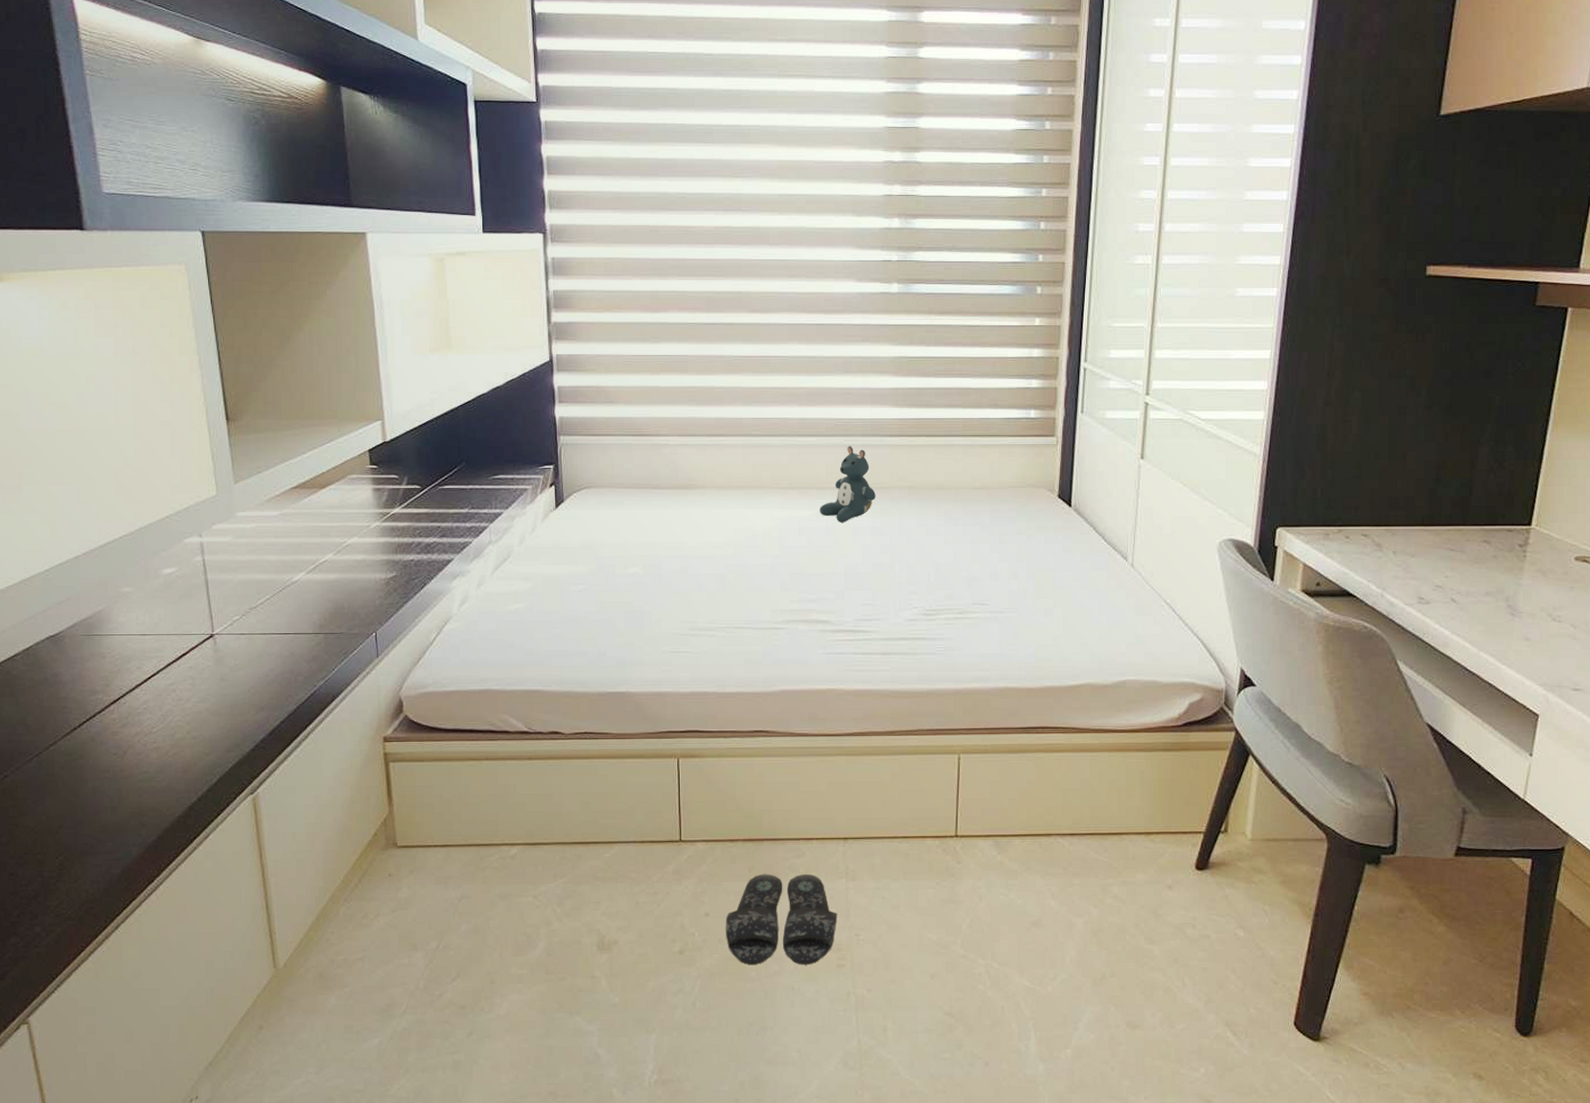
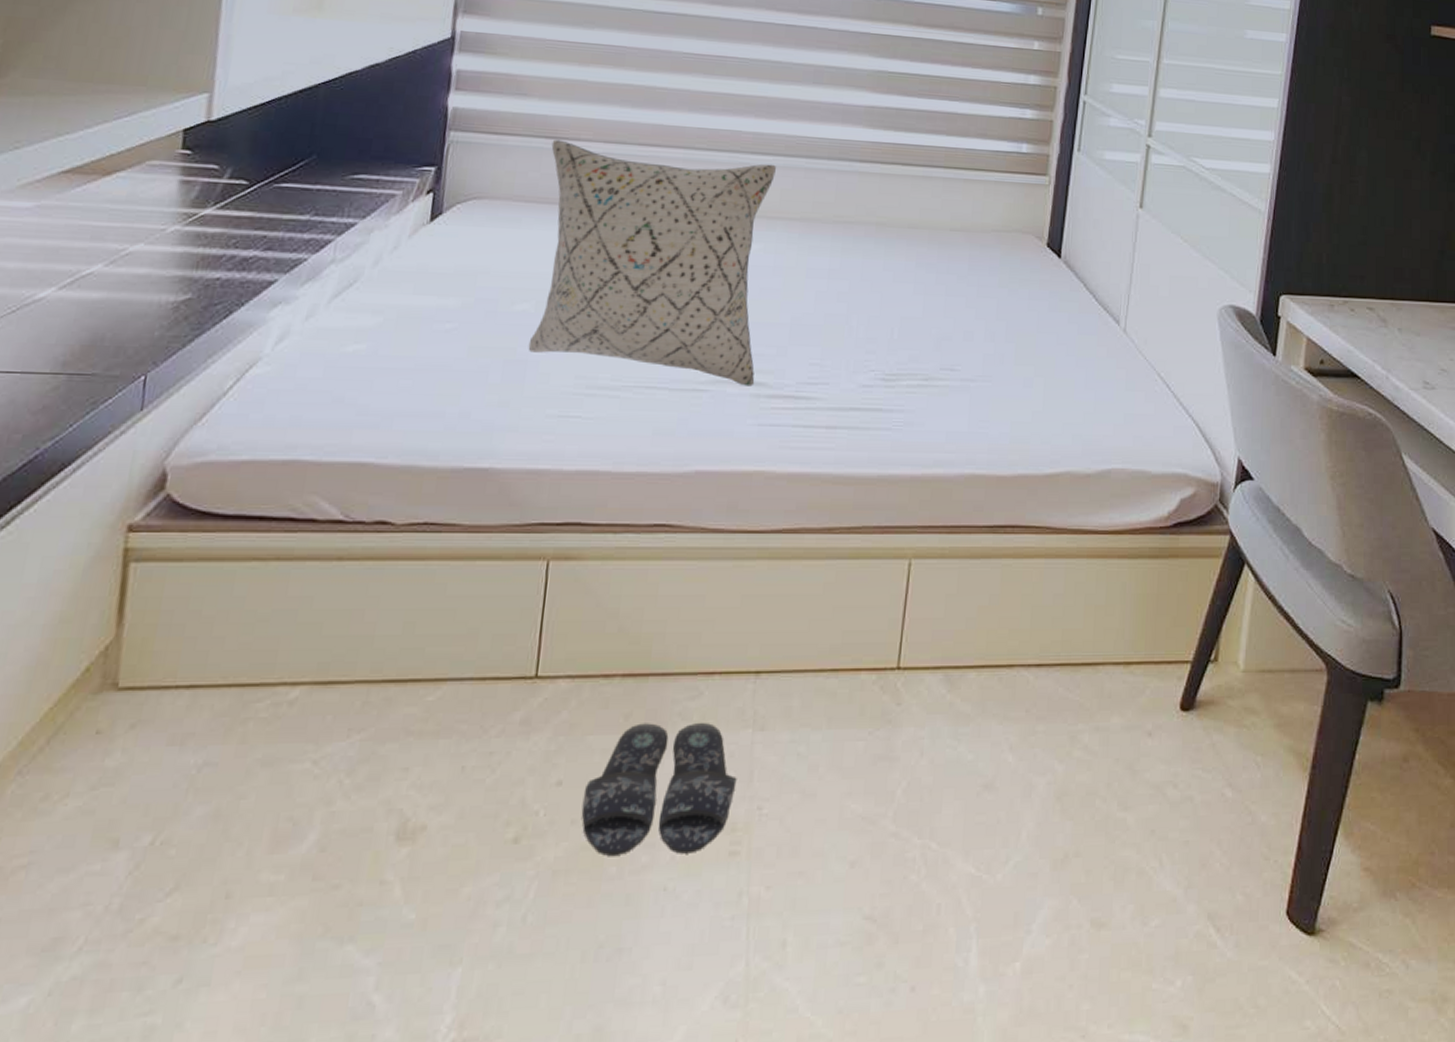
pillow: none [638,436,820,624] -> present [528,139,776,387]
stuffed animal: present [820,446,876,522] -> none [768,169,837,261]

